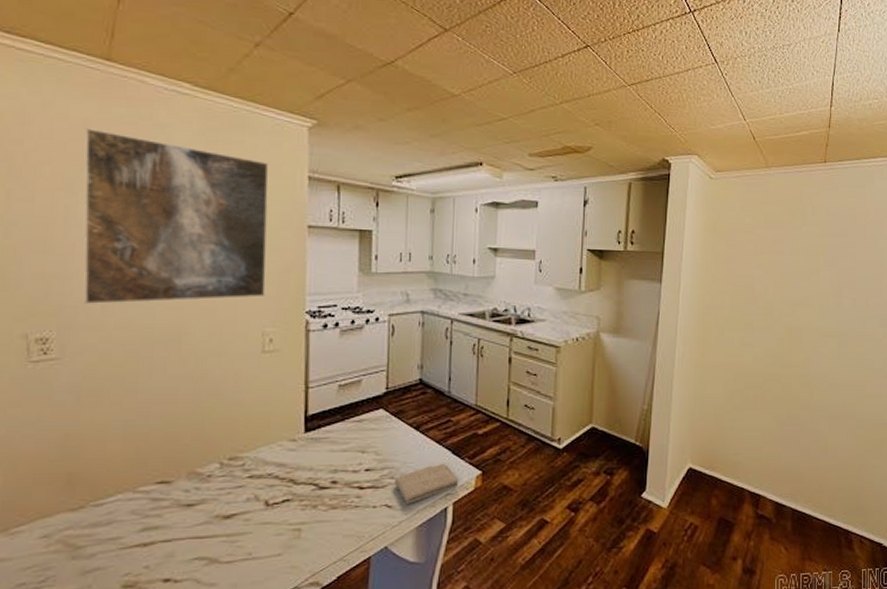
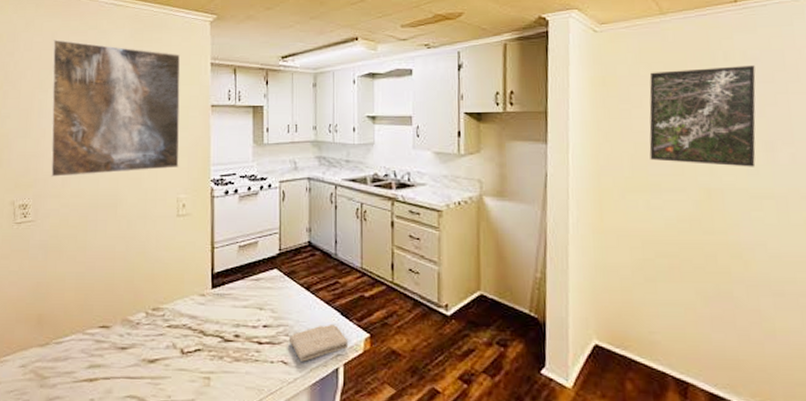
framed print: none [747,220,834,310] -> present [649,65,756,167]

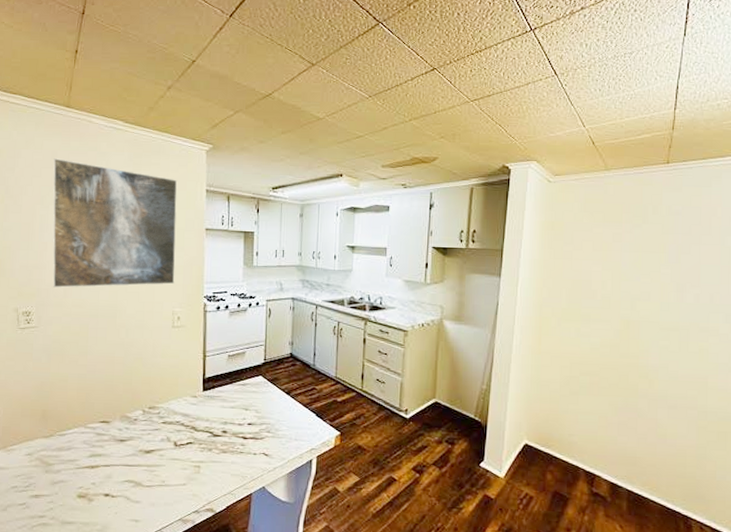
washcloth: present [288,323,349,362] -> none [270,423,322,454]
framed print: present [649,65,756,167] -> none [584,219,677,304]

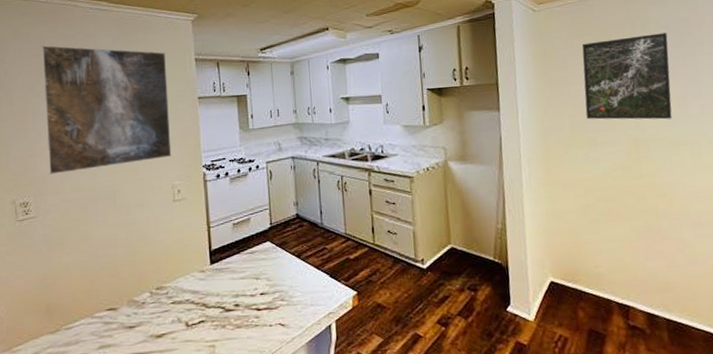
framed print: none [584,219,677,304] -> present [582,33,673,120]

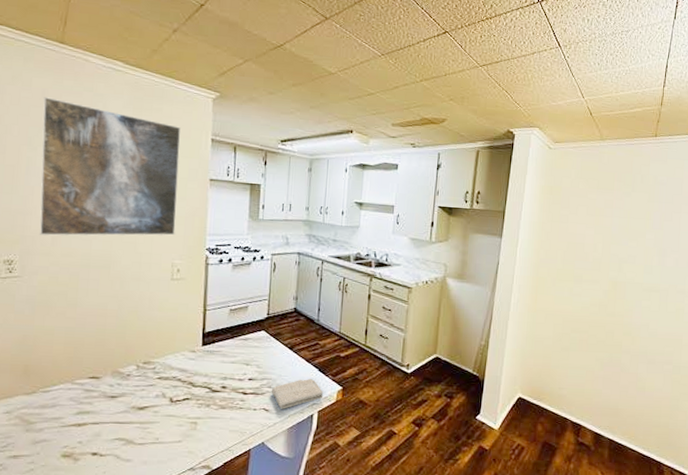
washcloth: none [284,285,339,322] -> present [271,378,324,409]
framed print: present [582,33,673,120] -> none [577,186,661,267]

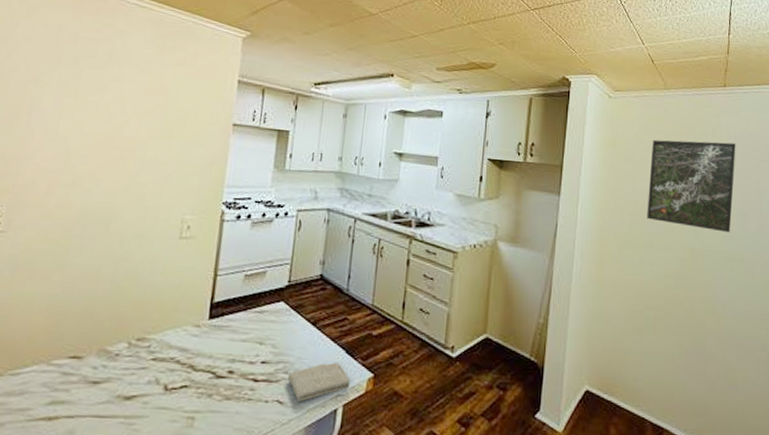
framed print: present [39,97,182,236] -> none [34,33,206,187]
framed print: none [577,186,661,267] -> present [647,139,736,233]

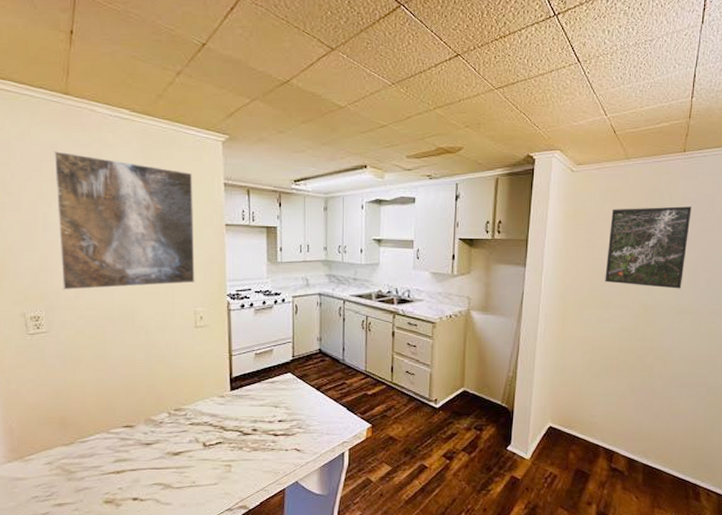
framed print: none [34,33,206,187] -> present [54,151,195,290]
washcloth: present [287,362,351,402] -> none [301,417,353,449]

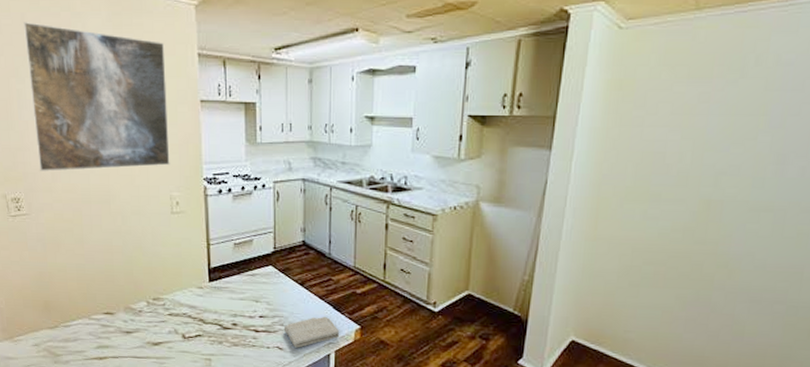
washcloth: none [301,417,353,449] -> present [283,316,340,348]
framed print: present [605,206,692,289] -> none [655,71,787,180]

